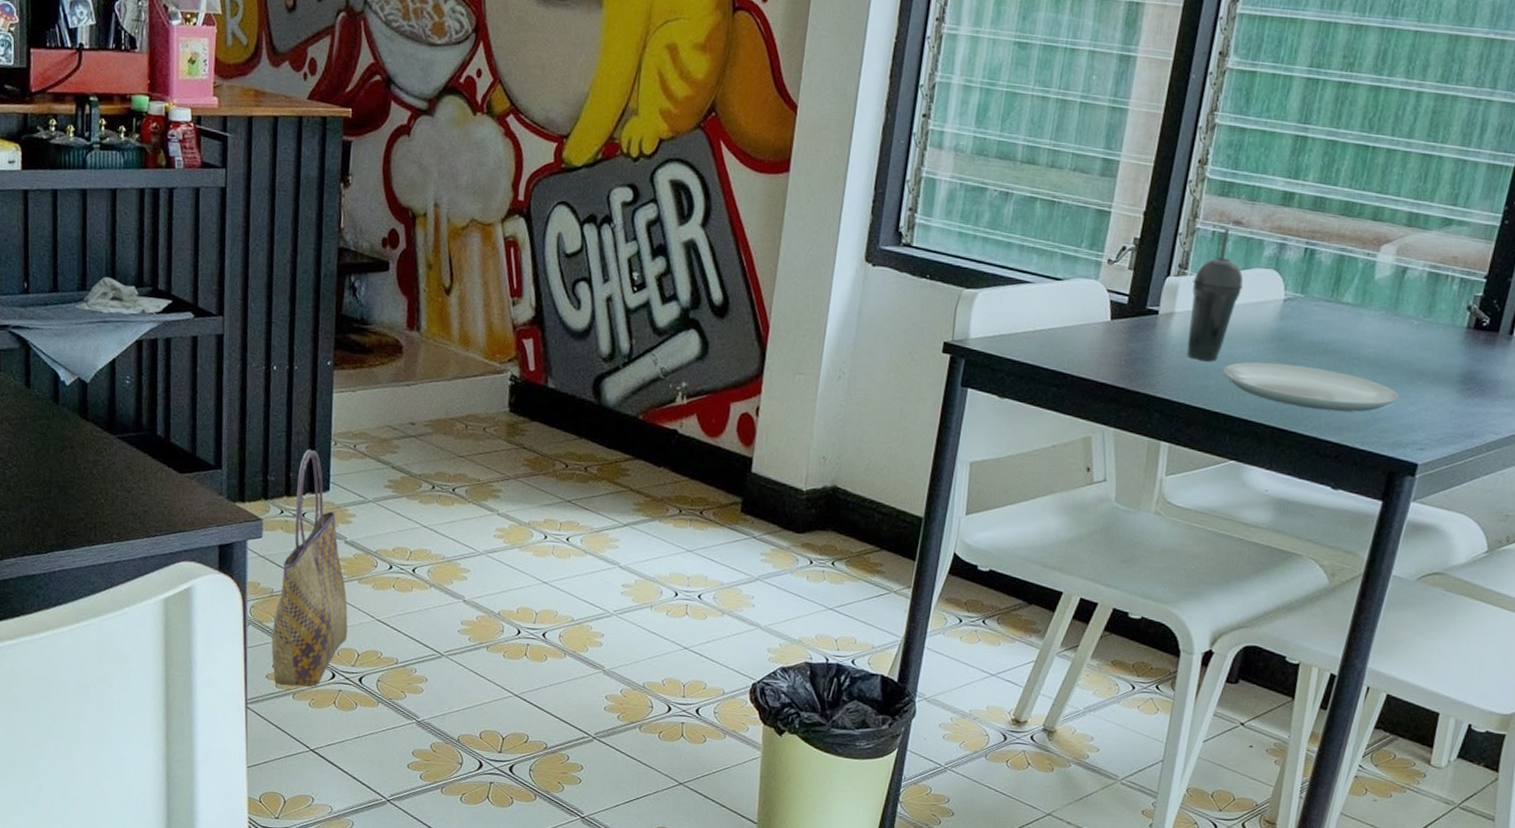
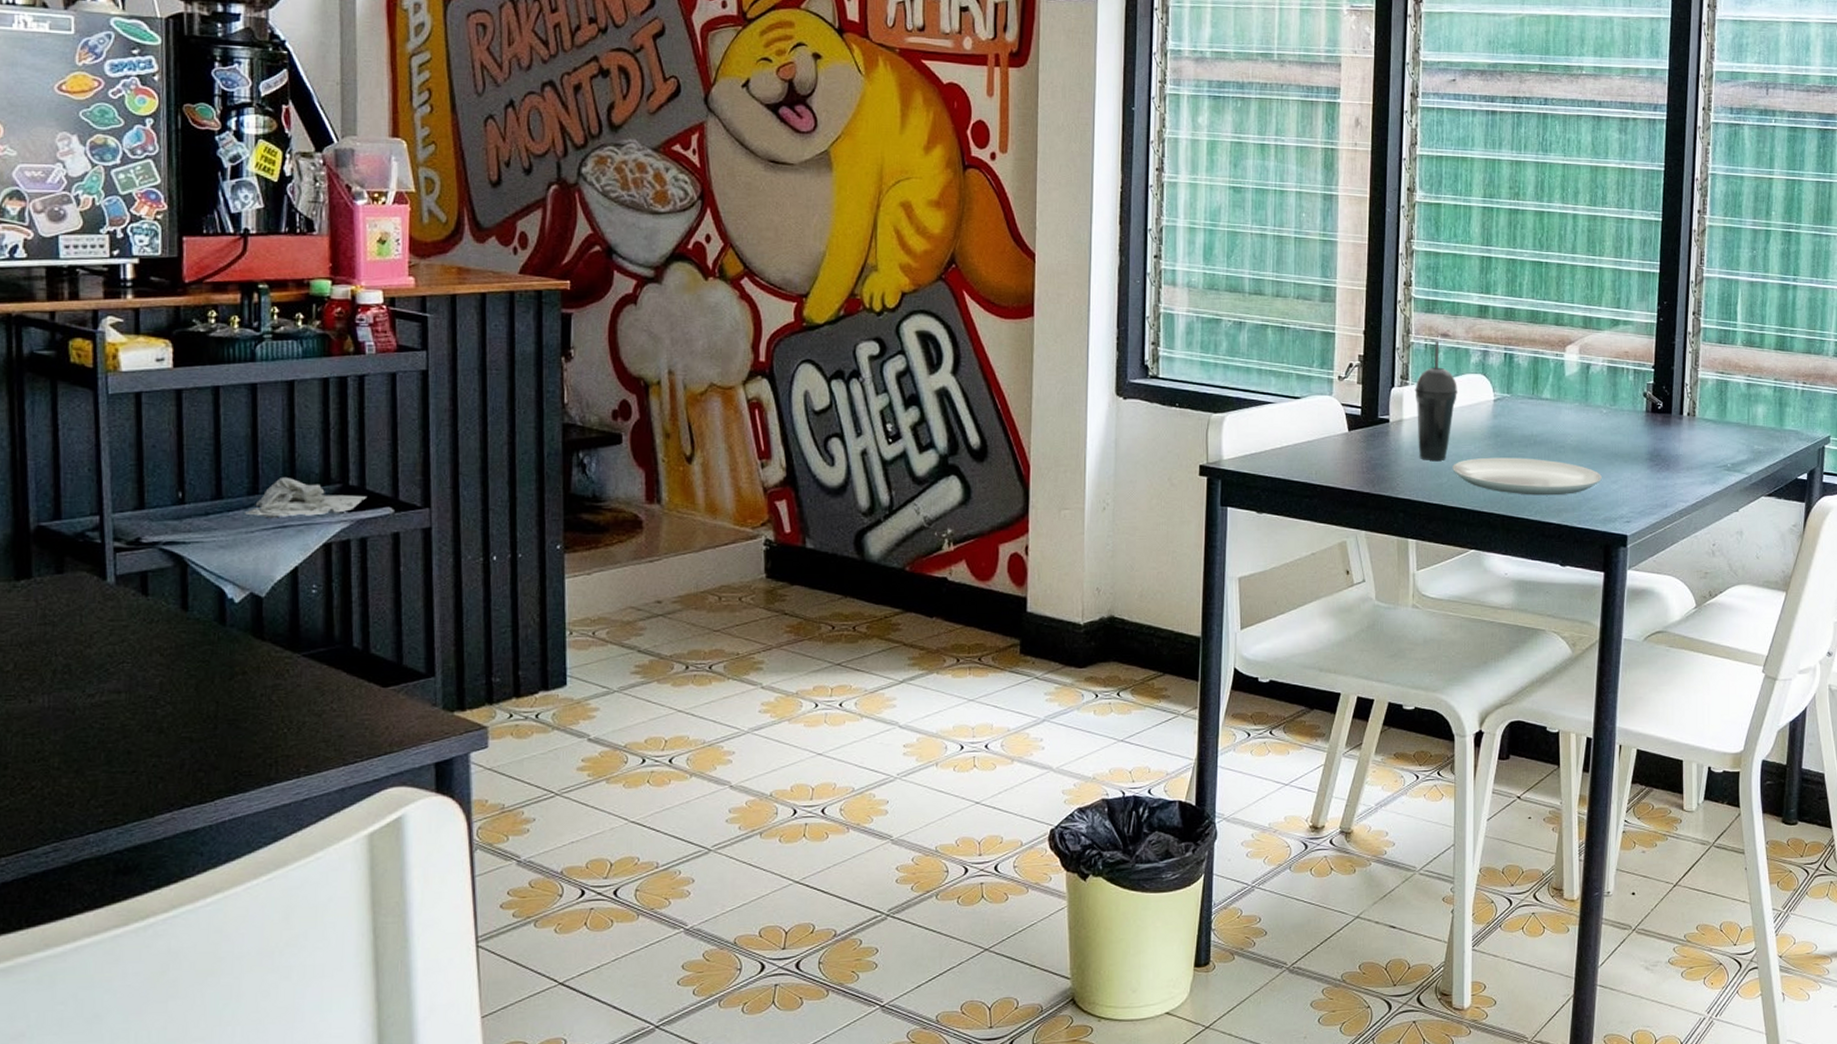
tote bag: present [271,450,348,687] -> none [505,643,597,914]

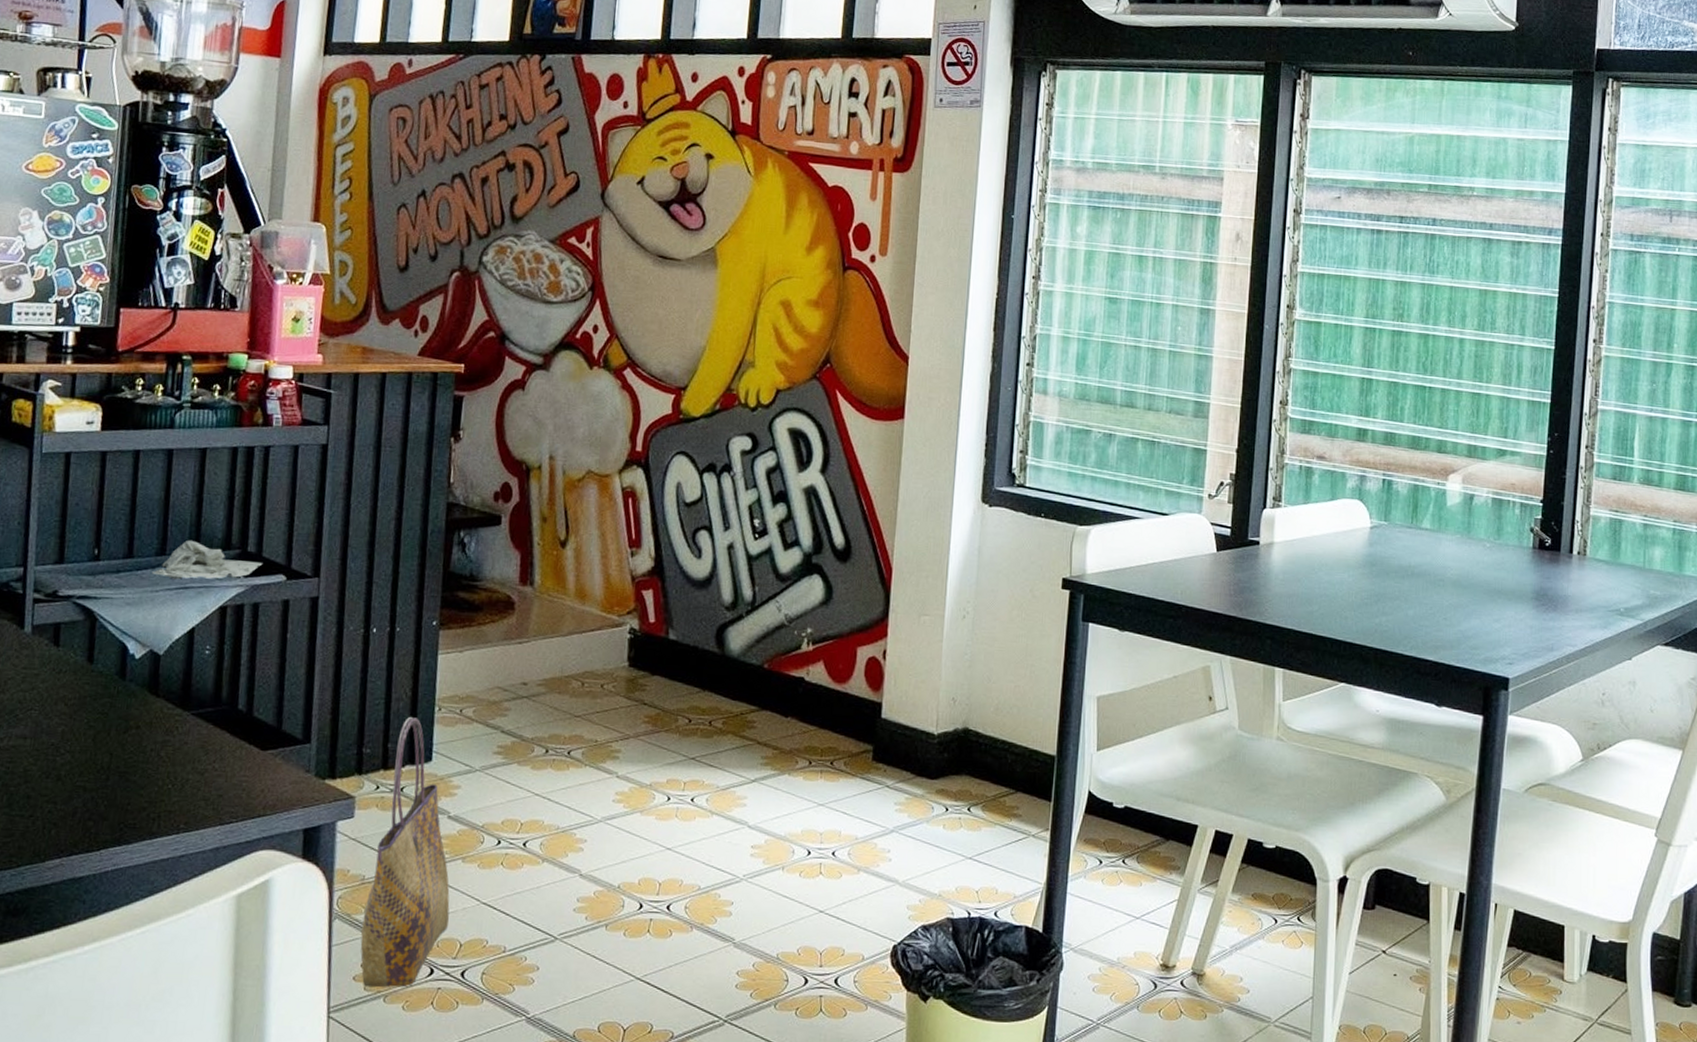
tote bag: none [505,643,597,914] -> present [360,717,450,988]
beverage cup: present [1415,341,1459,460] -> none [1287,463,1333,587]
plate: present [1452,457,1602,496] -> none [1324,587,1483,631]

